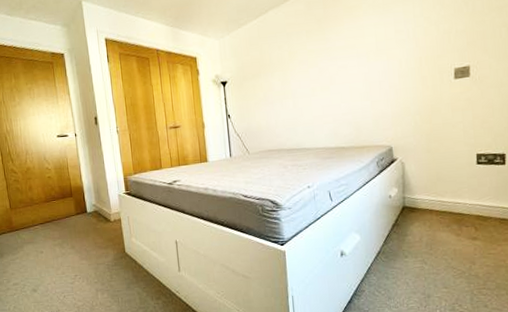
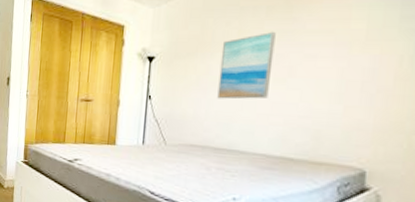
wall art: none [278,50,319,109] -> present [217,31,276,99]

